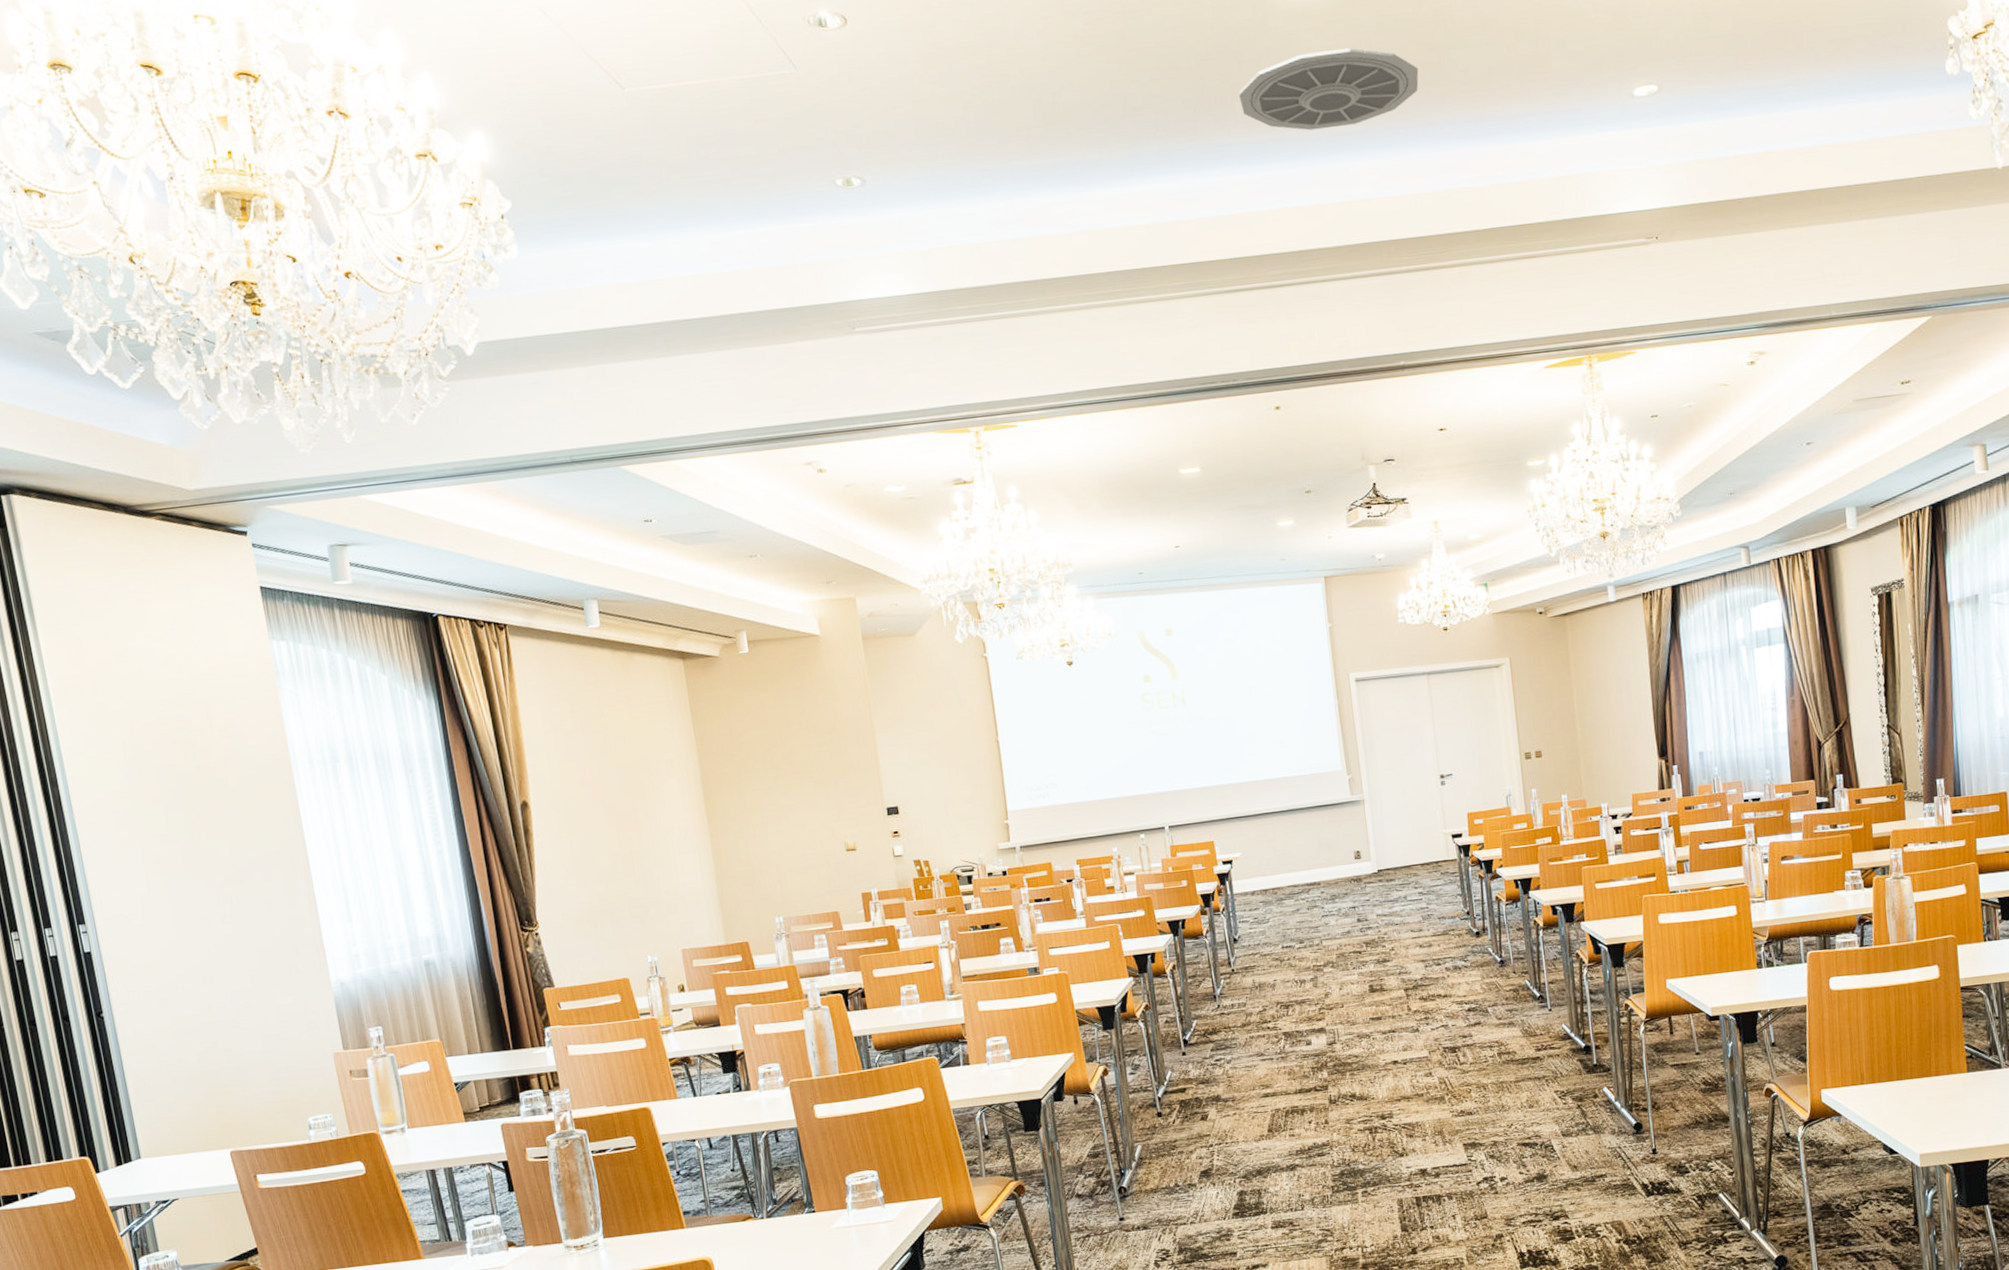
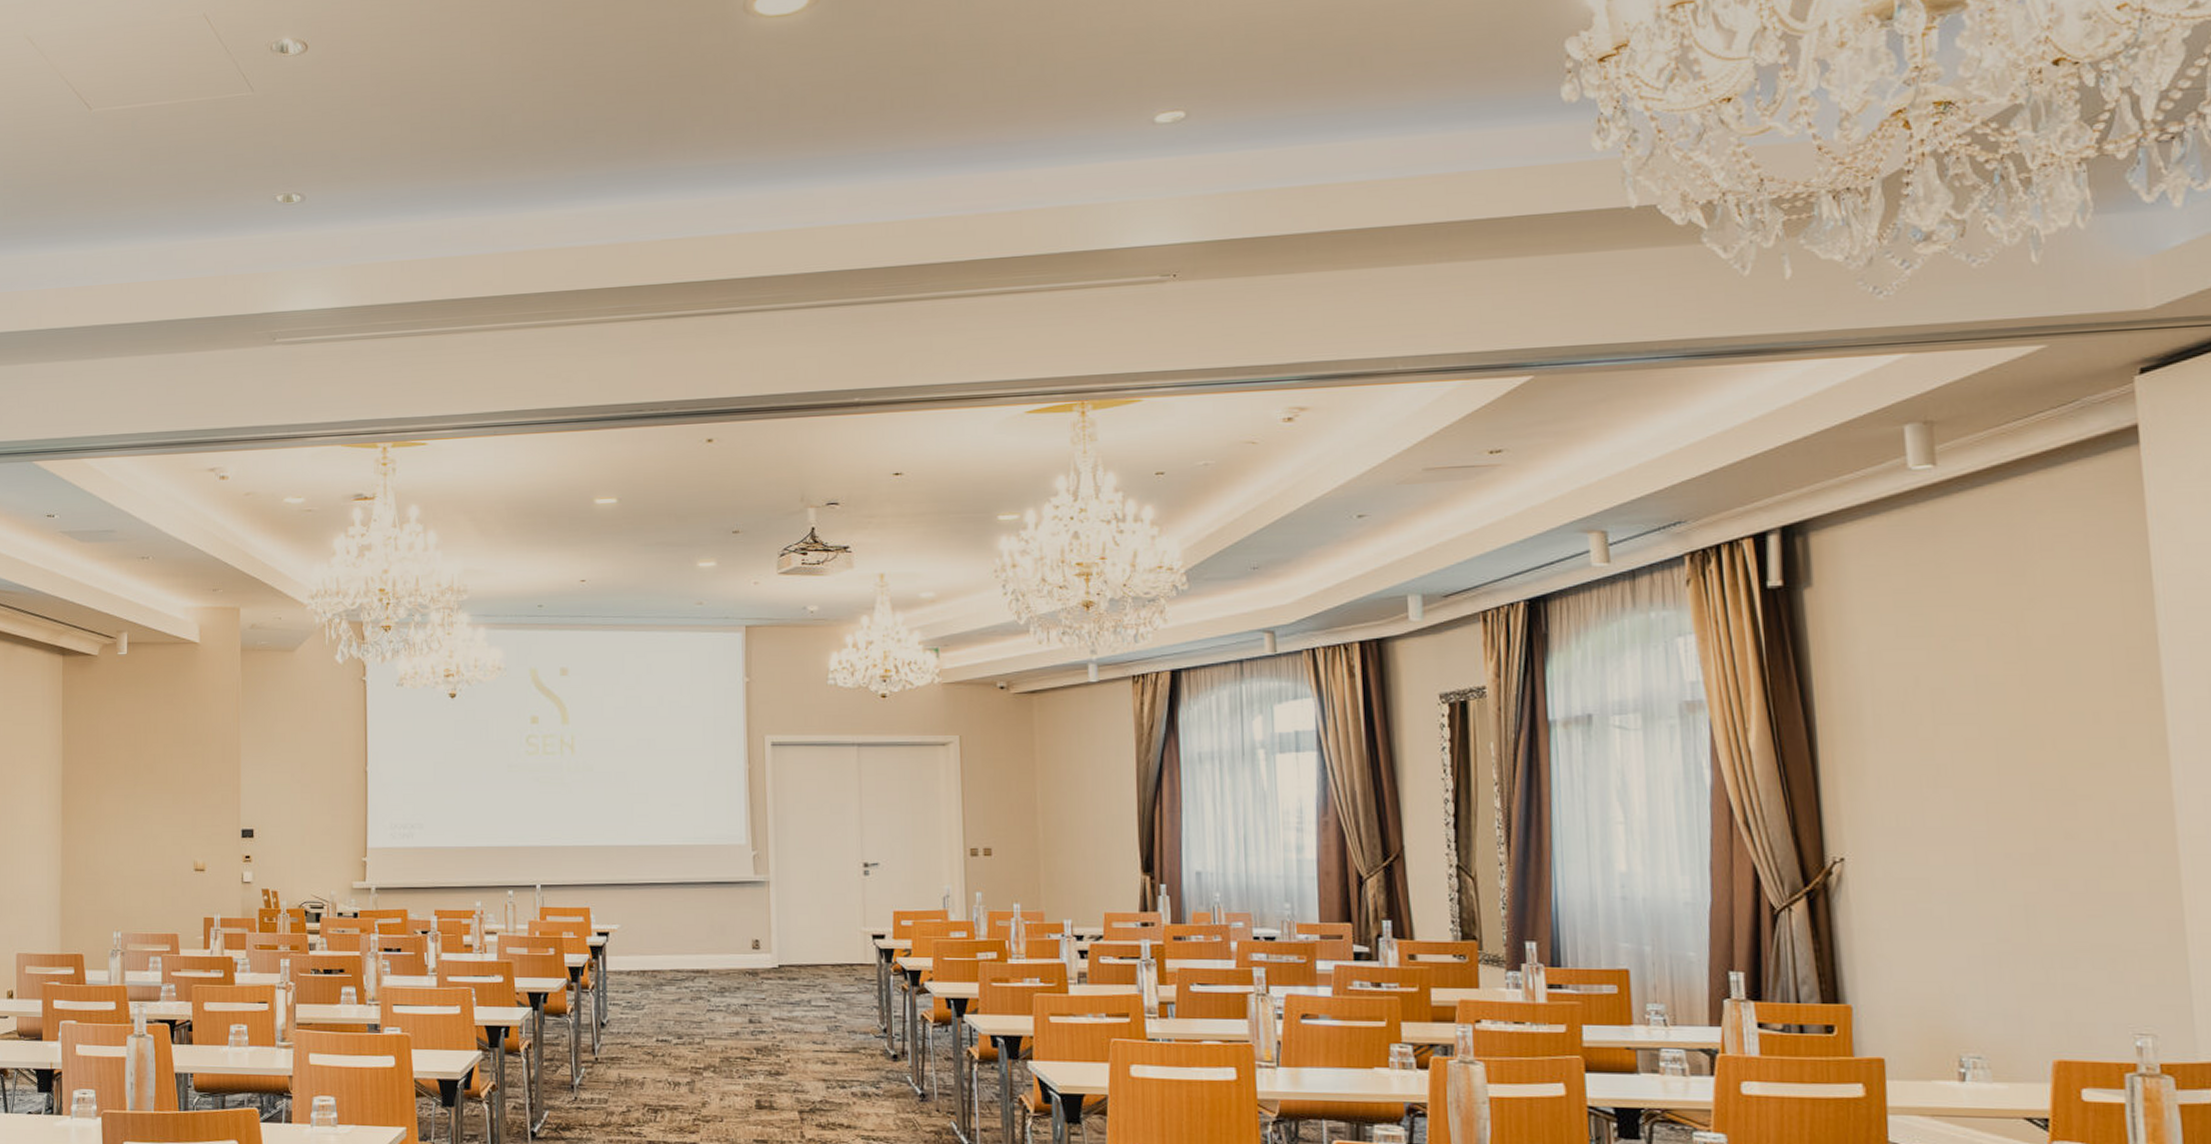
ceiling vent: present [1239,48,1419,131] -> none [699,72,902,155]

